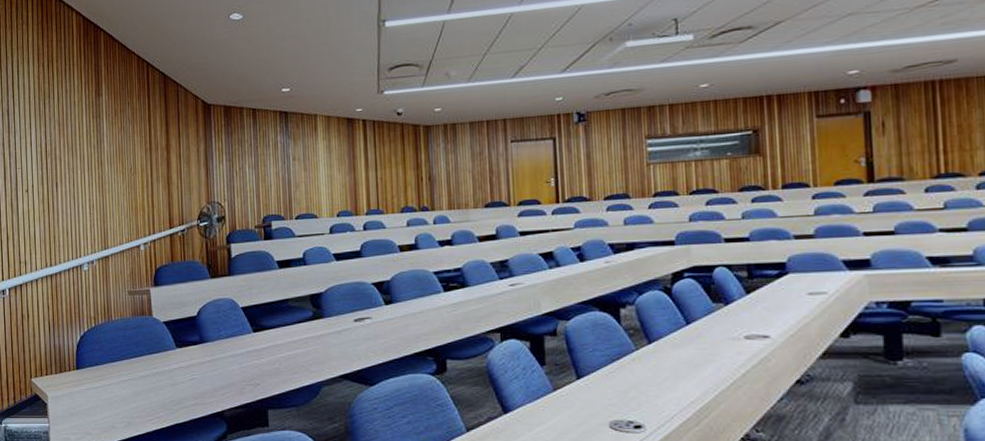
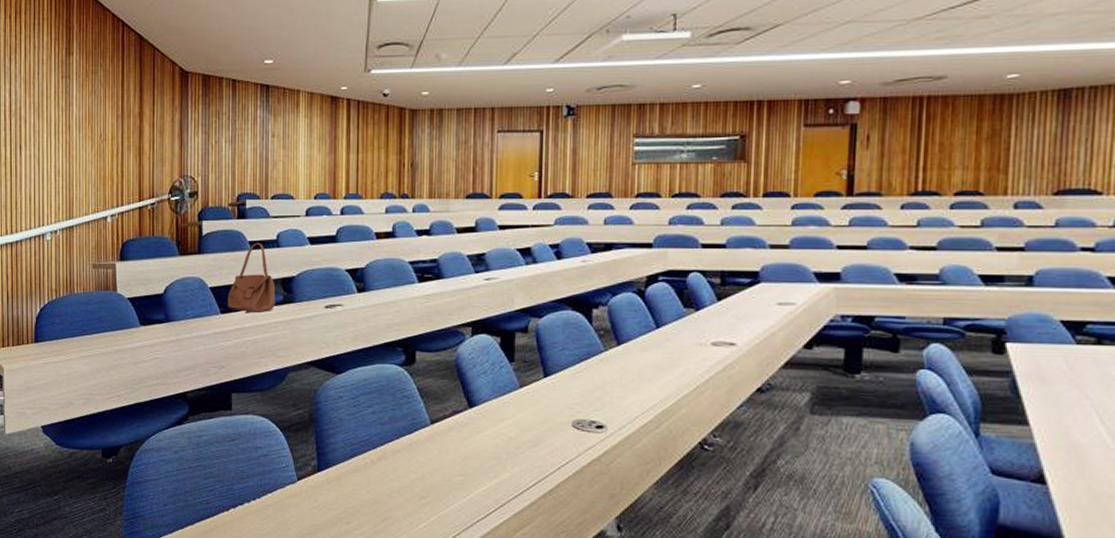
handbag: none [259,261,306,331] -> present [227,242,276,313]

